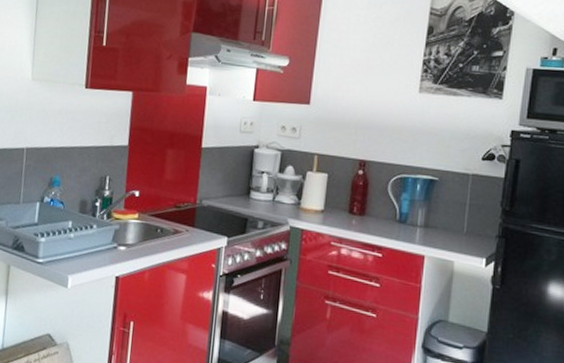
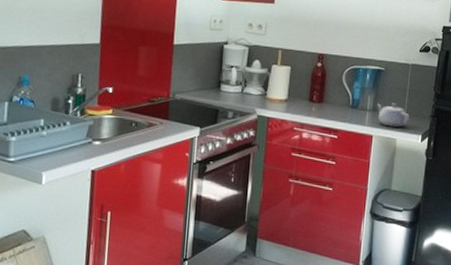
teapot: none [430,218,470,248] -> present [377,103,409,128]

